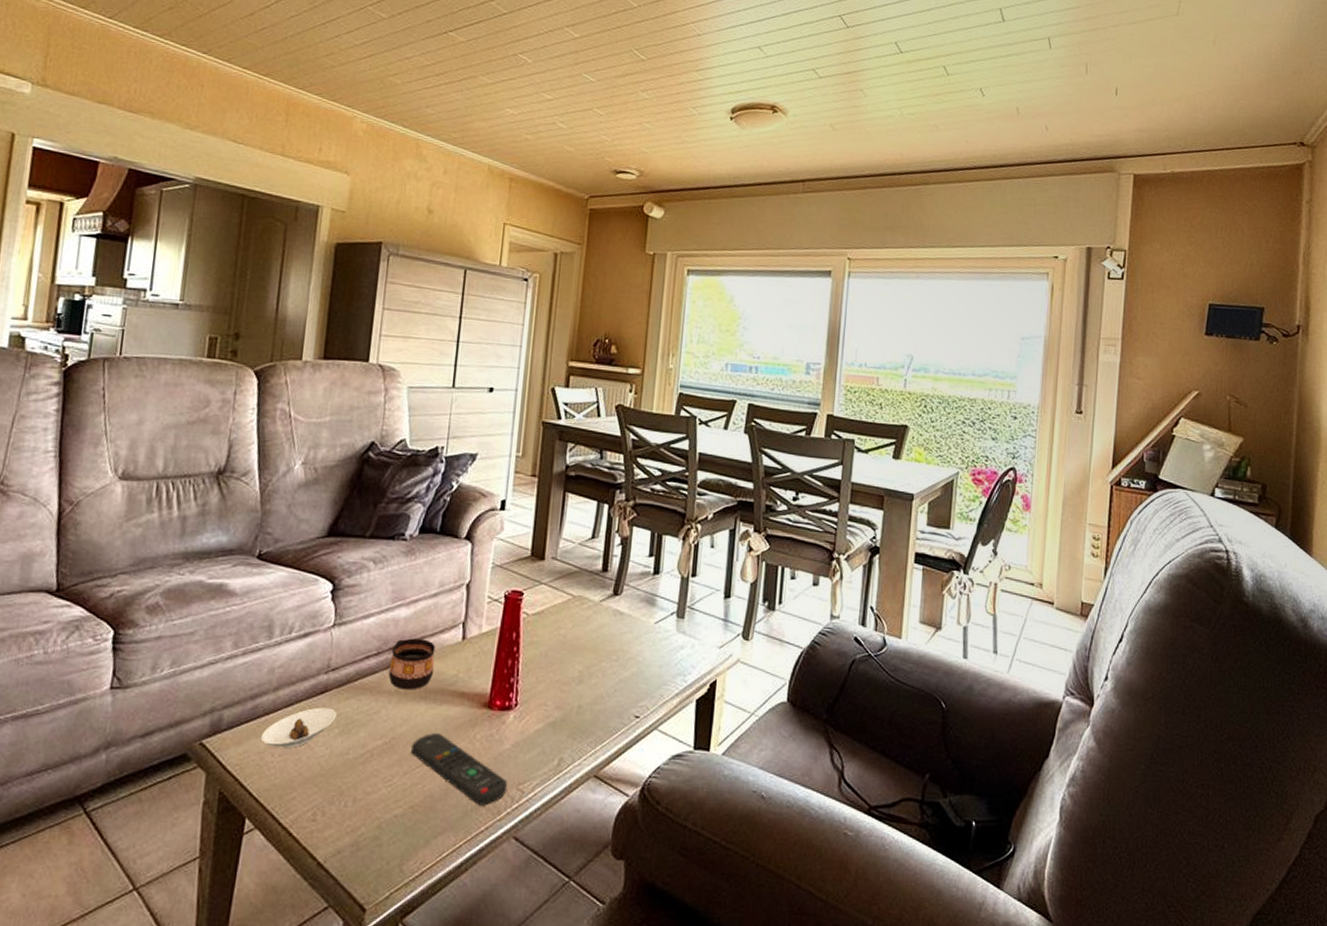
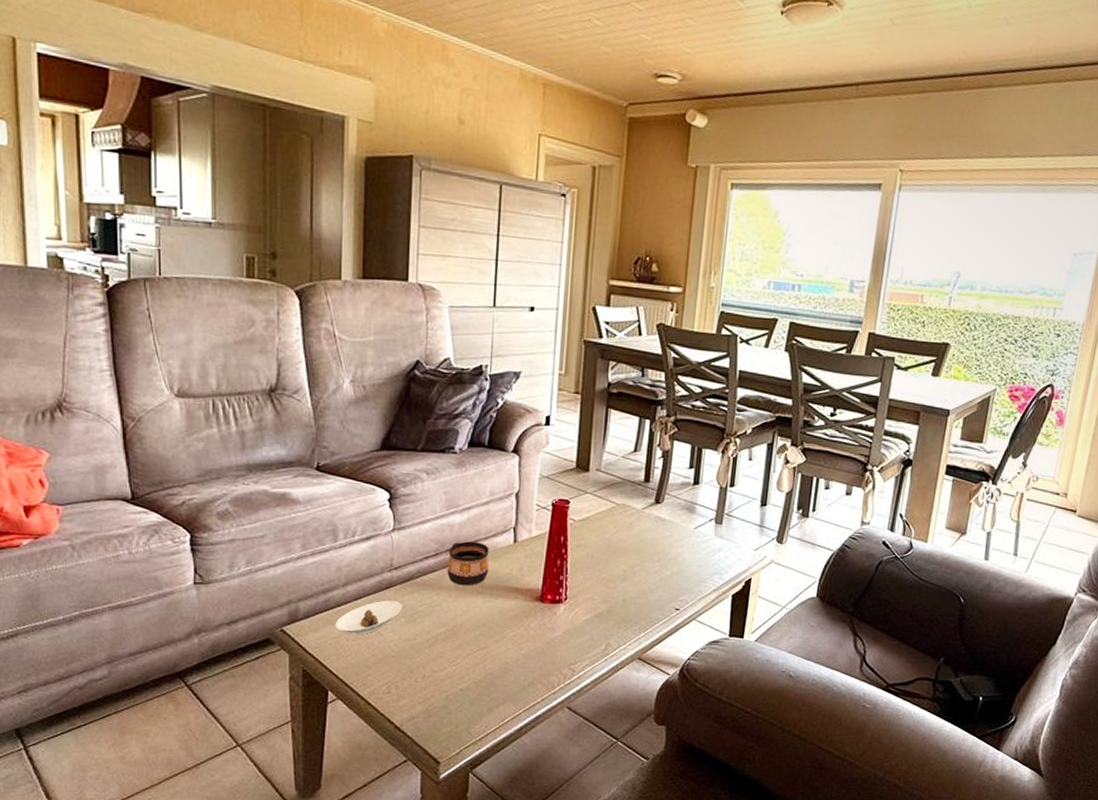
remote control: present [411,732,508,806] -> none [472,621,561,682]

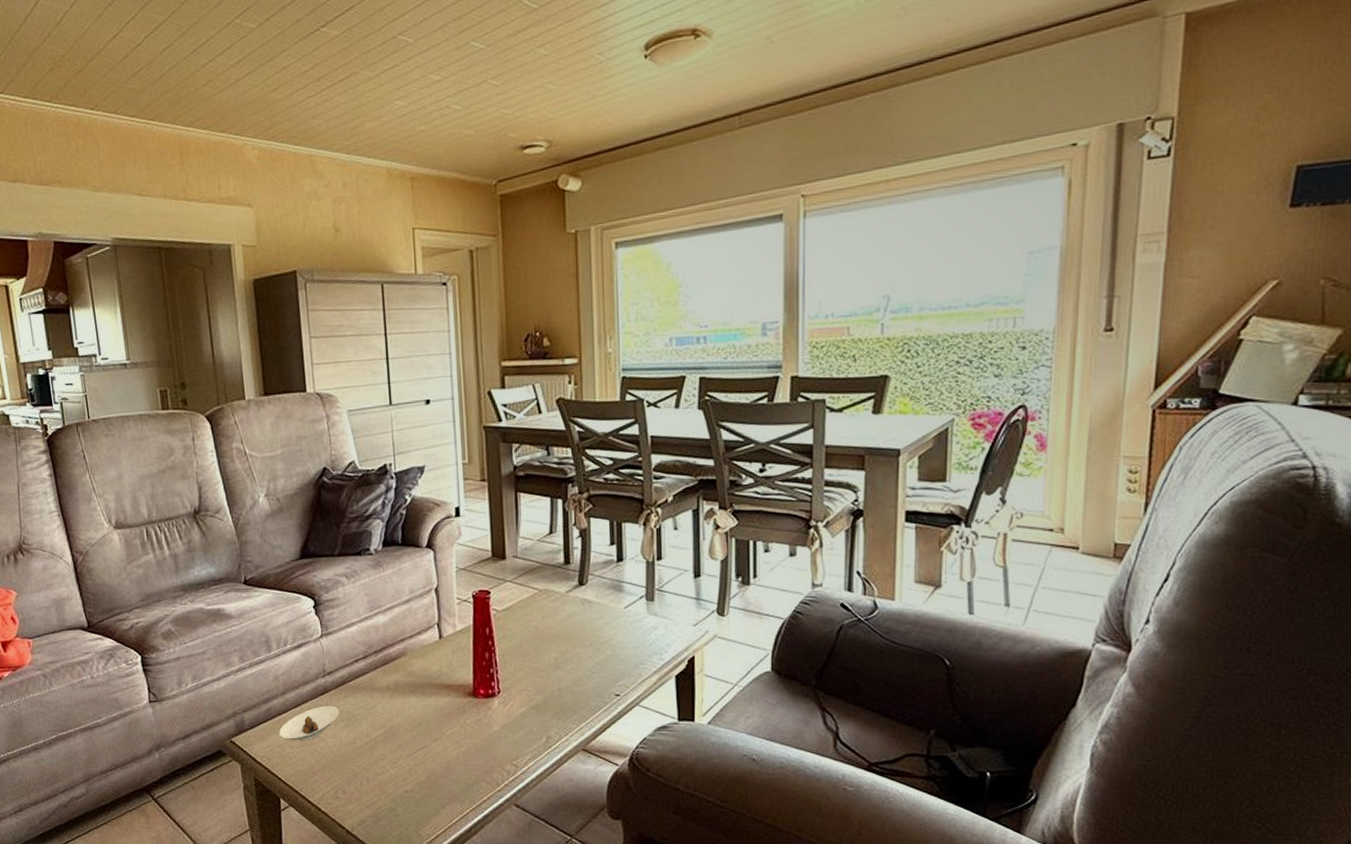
cup: present [447,541,489,586] -> none [376,641,418,686]

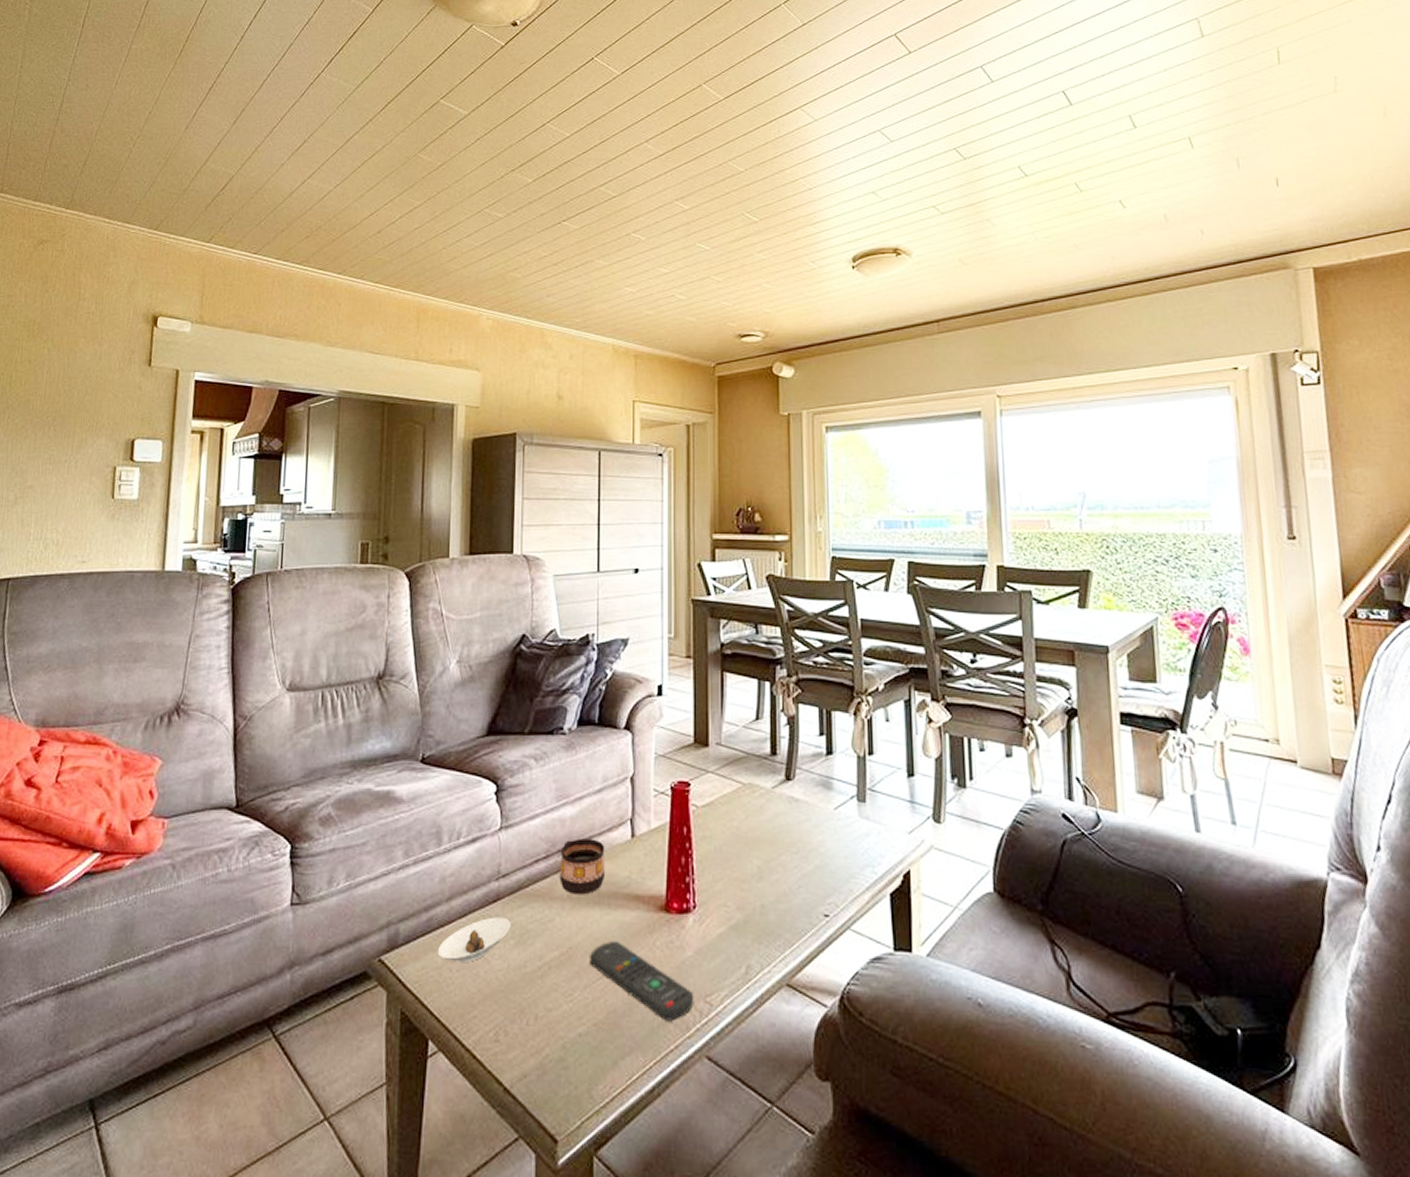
cup: none [376,641,418,686] -> present [559,838,605,895]
remote control: none [410,720,502,780] -> present [590,940,694,1021]

